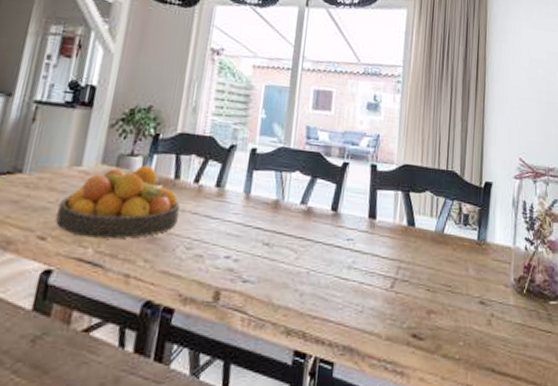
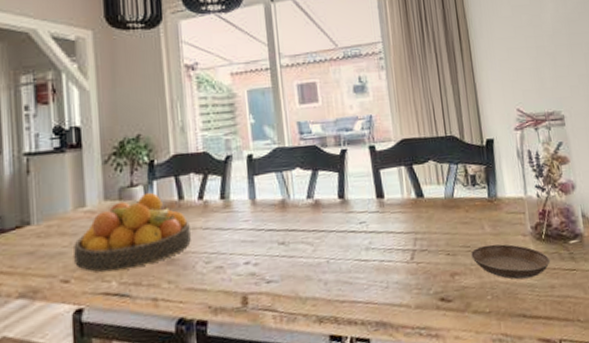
saucer: none [451,288,528,332] -> present [471,244,551,280]

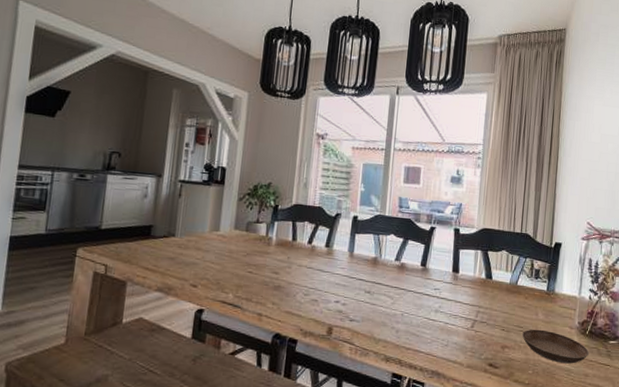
fruit bowl: present [74,192,191,273] -> none [203,230,298,287]

